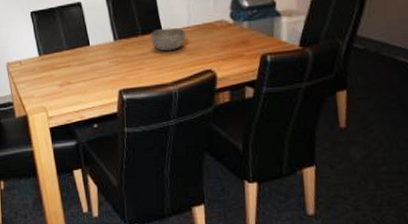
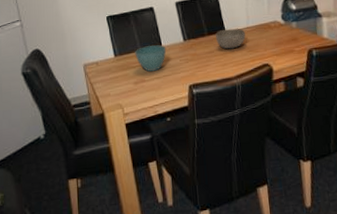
plant pot: none [60,44,95,73] -> present [135,45,166,72]

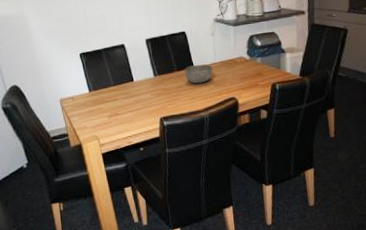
plant pot: present [135,45,166,72] -> none [108,80,138,106]

